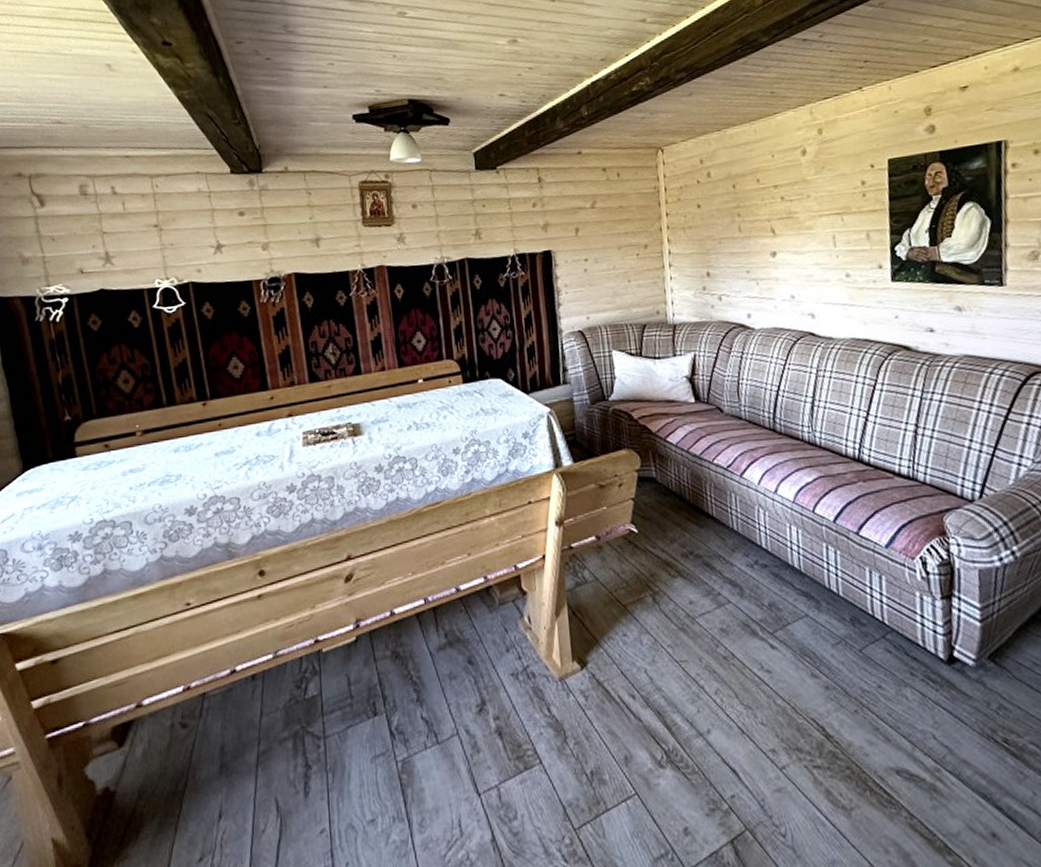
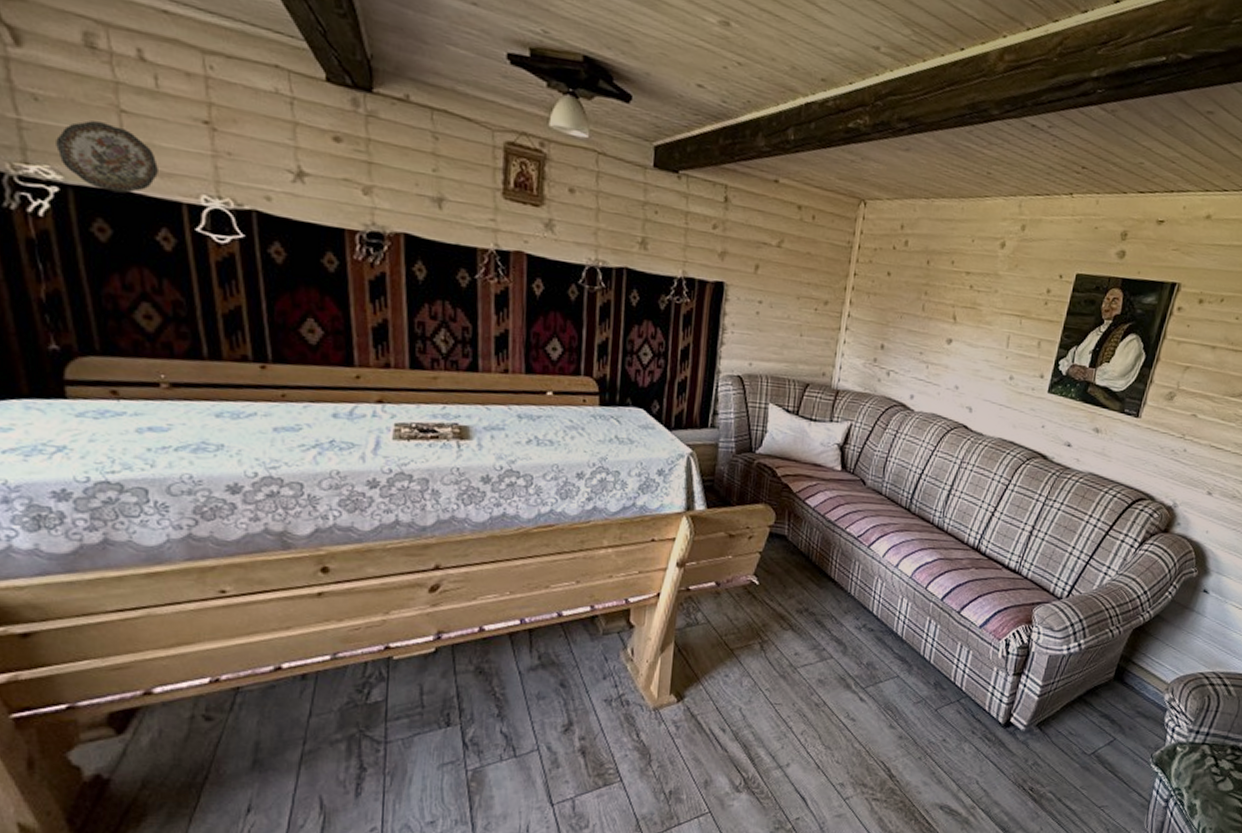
decorative plate: none [66,244,128,293] -> present [56,121,158,194]

